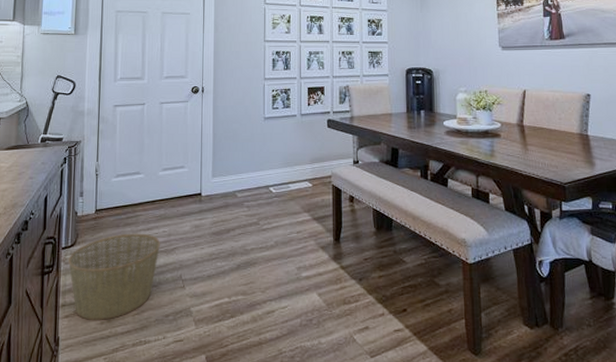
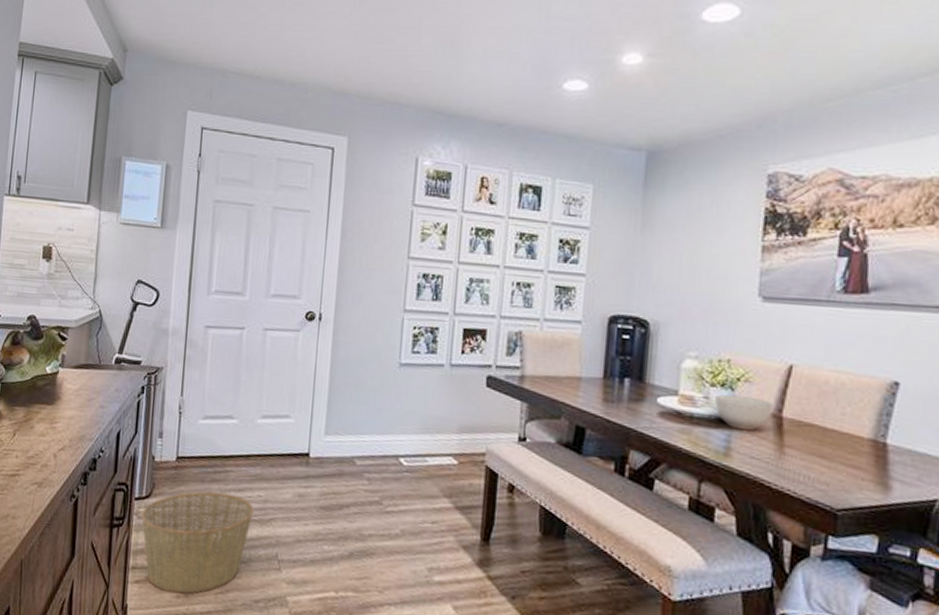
bowl: none [480,114,518,137] -> present [715,394,774,431]

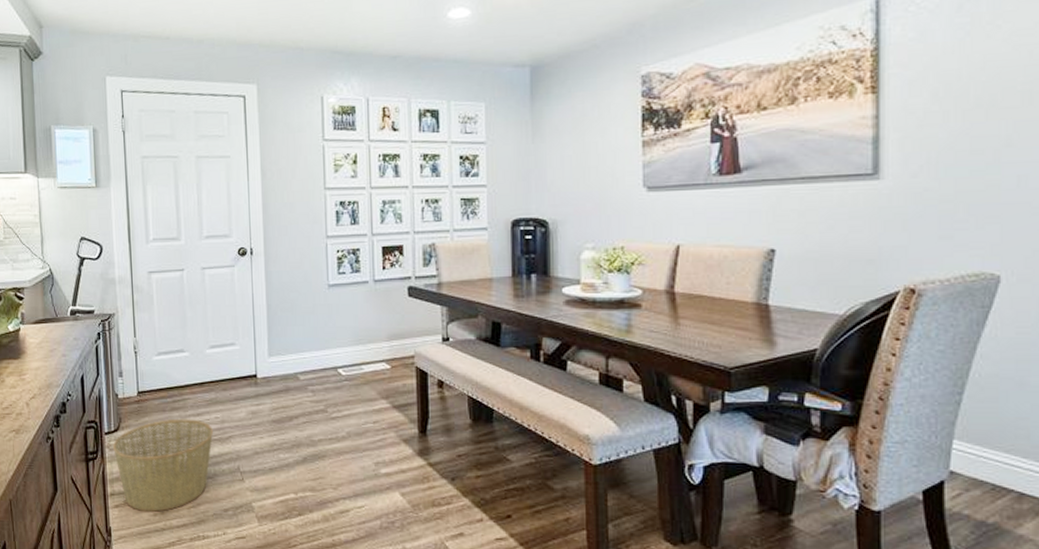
bowl: present [715,394,774,431] -> none [614,277,666,308]

